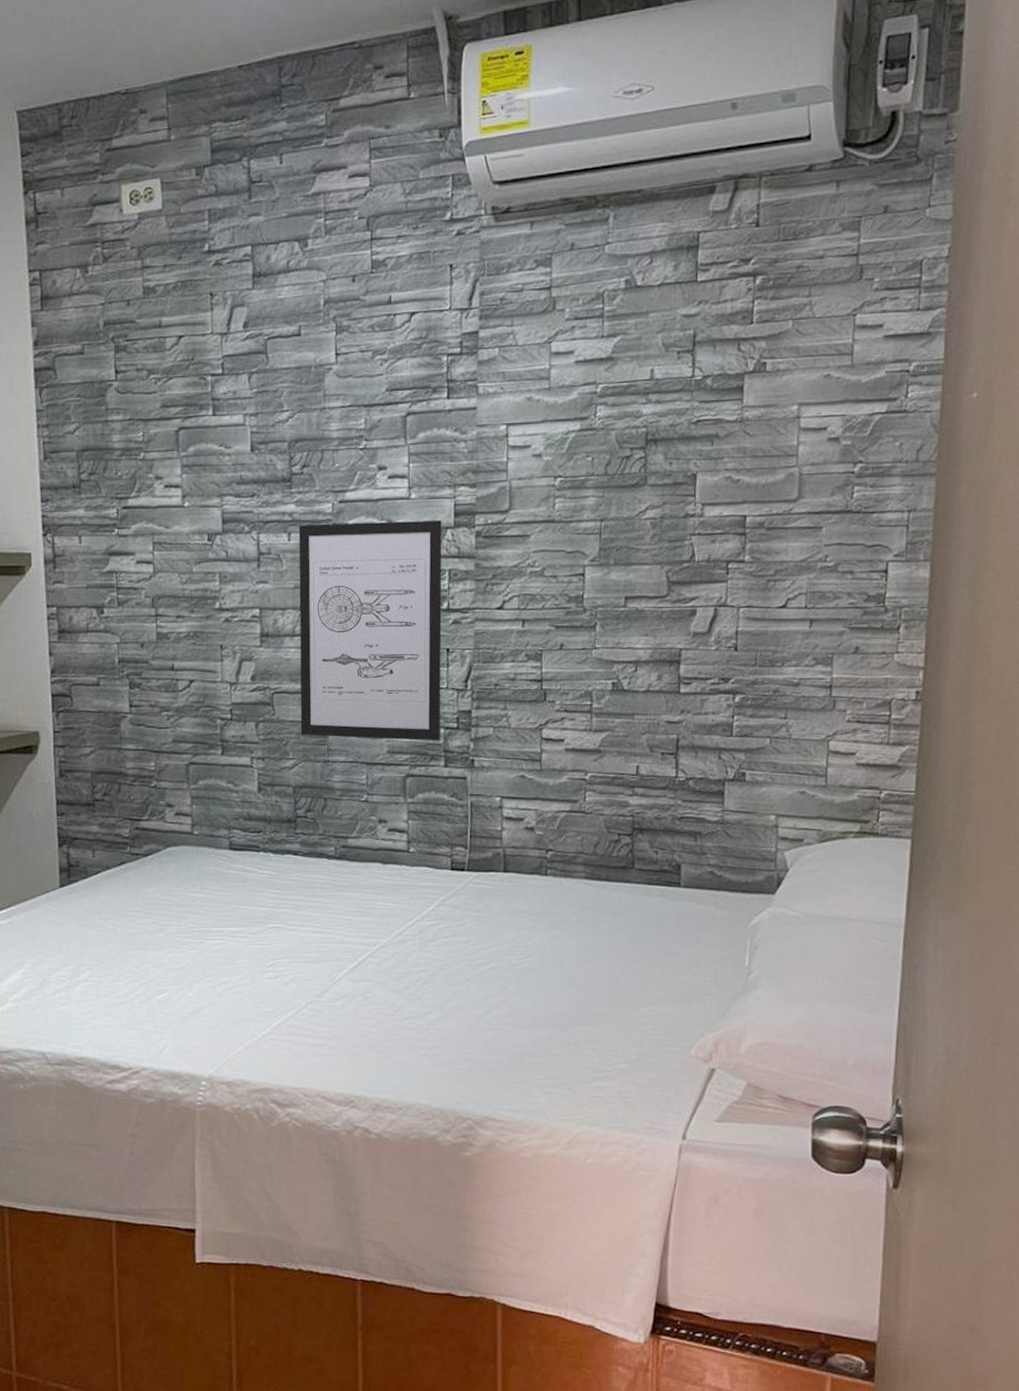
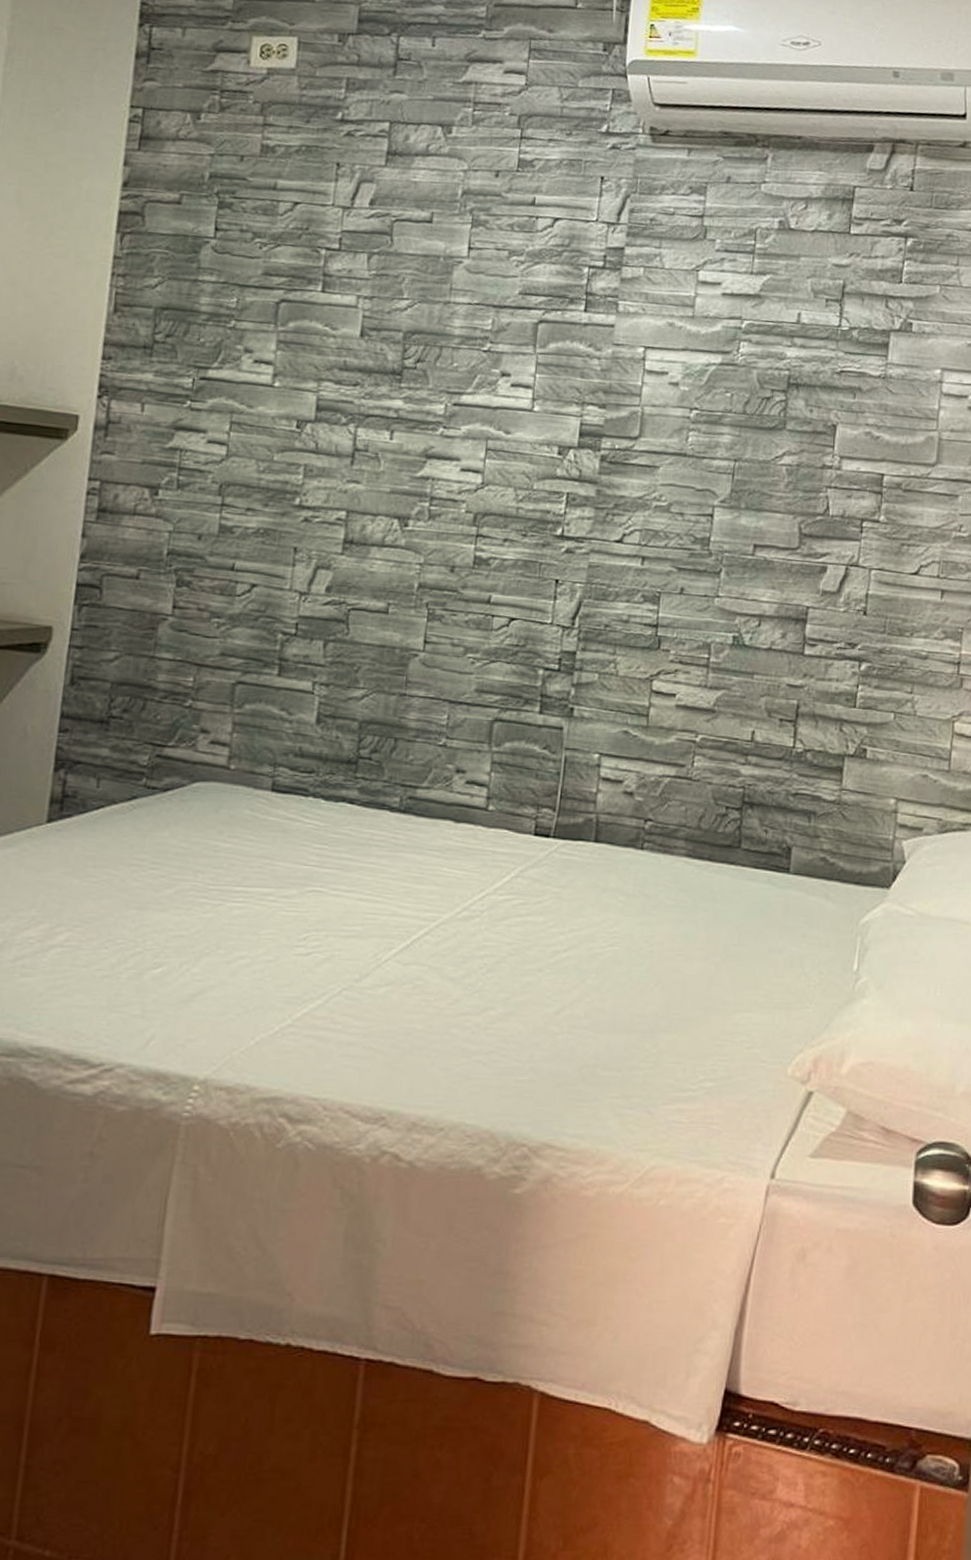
wall art: present [298,520,442,741] -> none [376,424,565,683]

